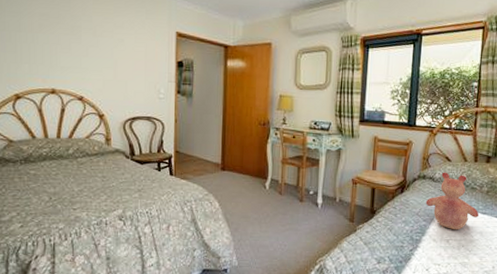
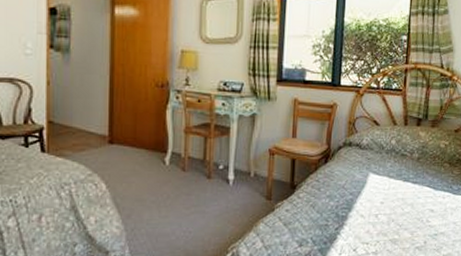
teddy bear: present [425,172,480,230] -> none [352,137,410,203]

